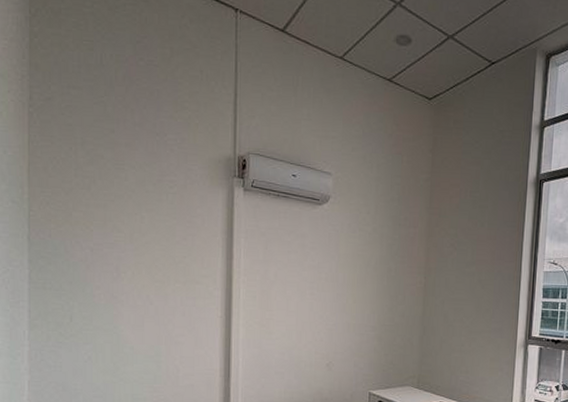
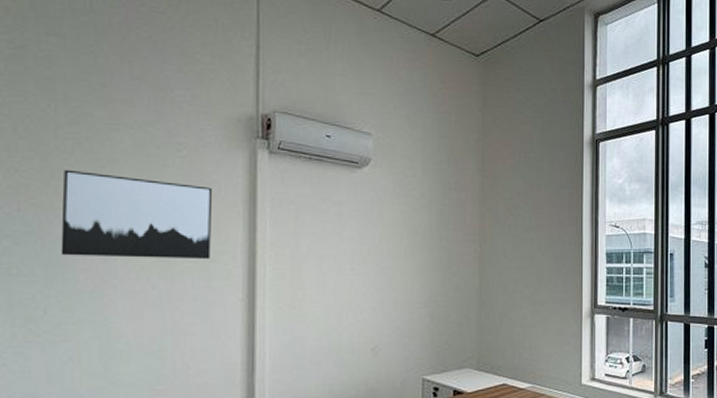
wall art: none [81,203,197,282] -> present [61,169,212,260]

